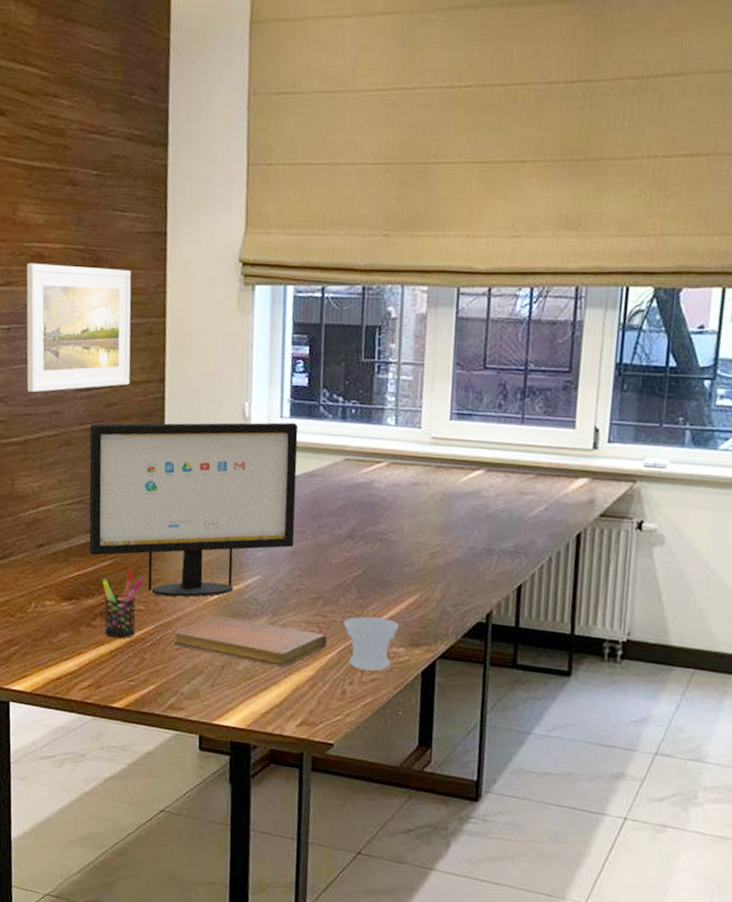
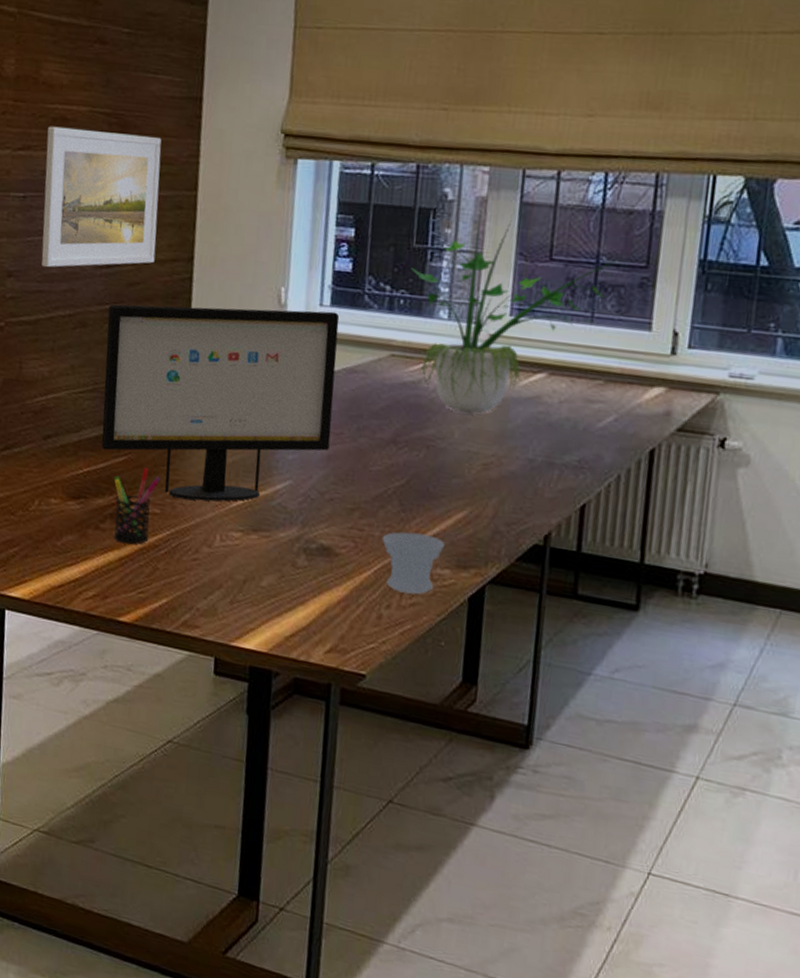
notebook: present [173,616,328,667] -> none [190,524,364,585]
potted plant: none [360,326,542,509] -> present [411,210,616,414]

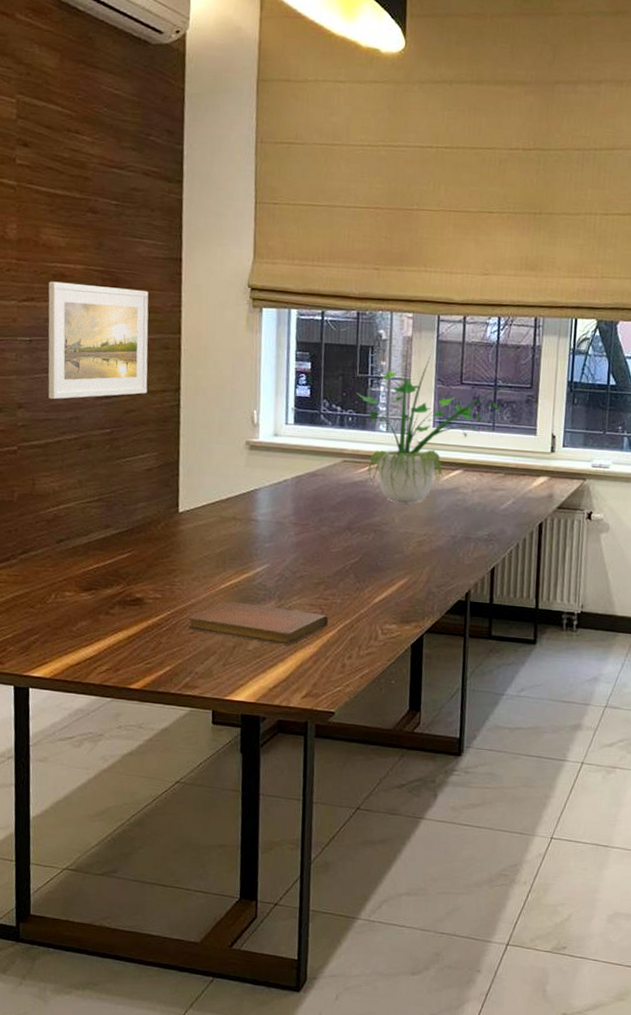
computer monitor: present [101,304,340,502] -> none [108,428,302,585]
pen holder: present [114,467,161,545] -> none [121,561,160,625]
notebook: none [190,524,364,585] -> present [188,601,329,646]
cup: present [382,532,446,595] -> none [343,598,392,646]

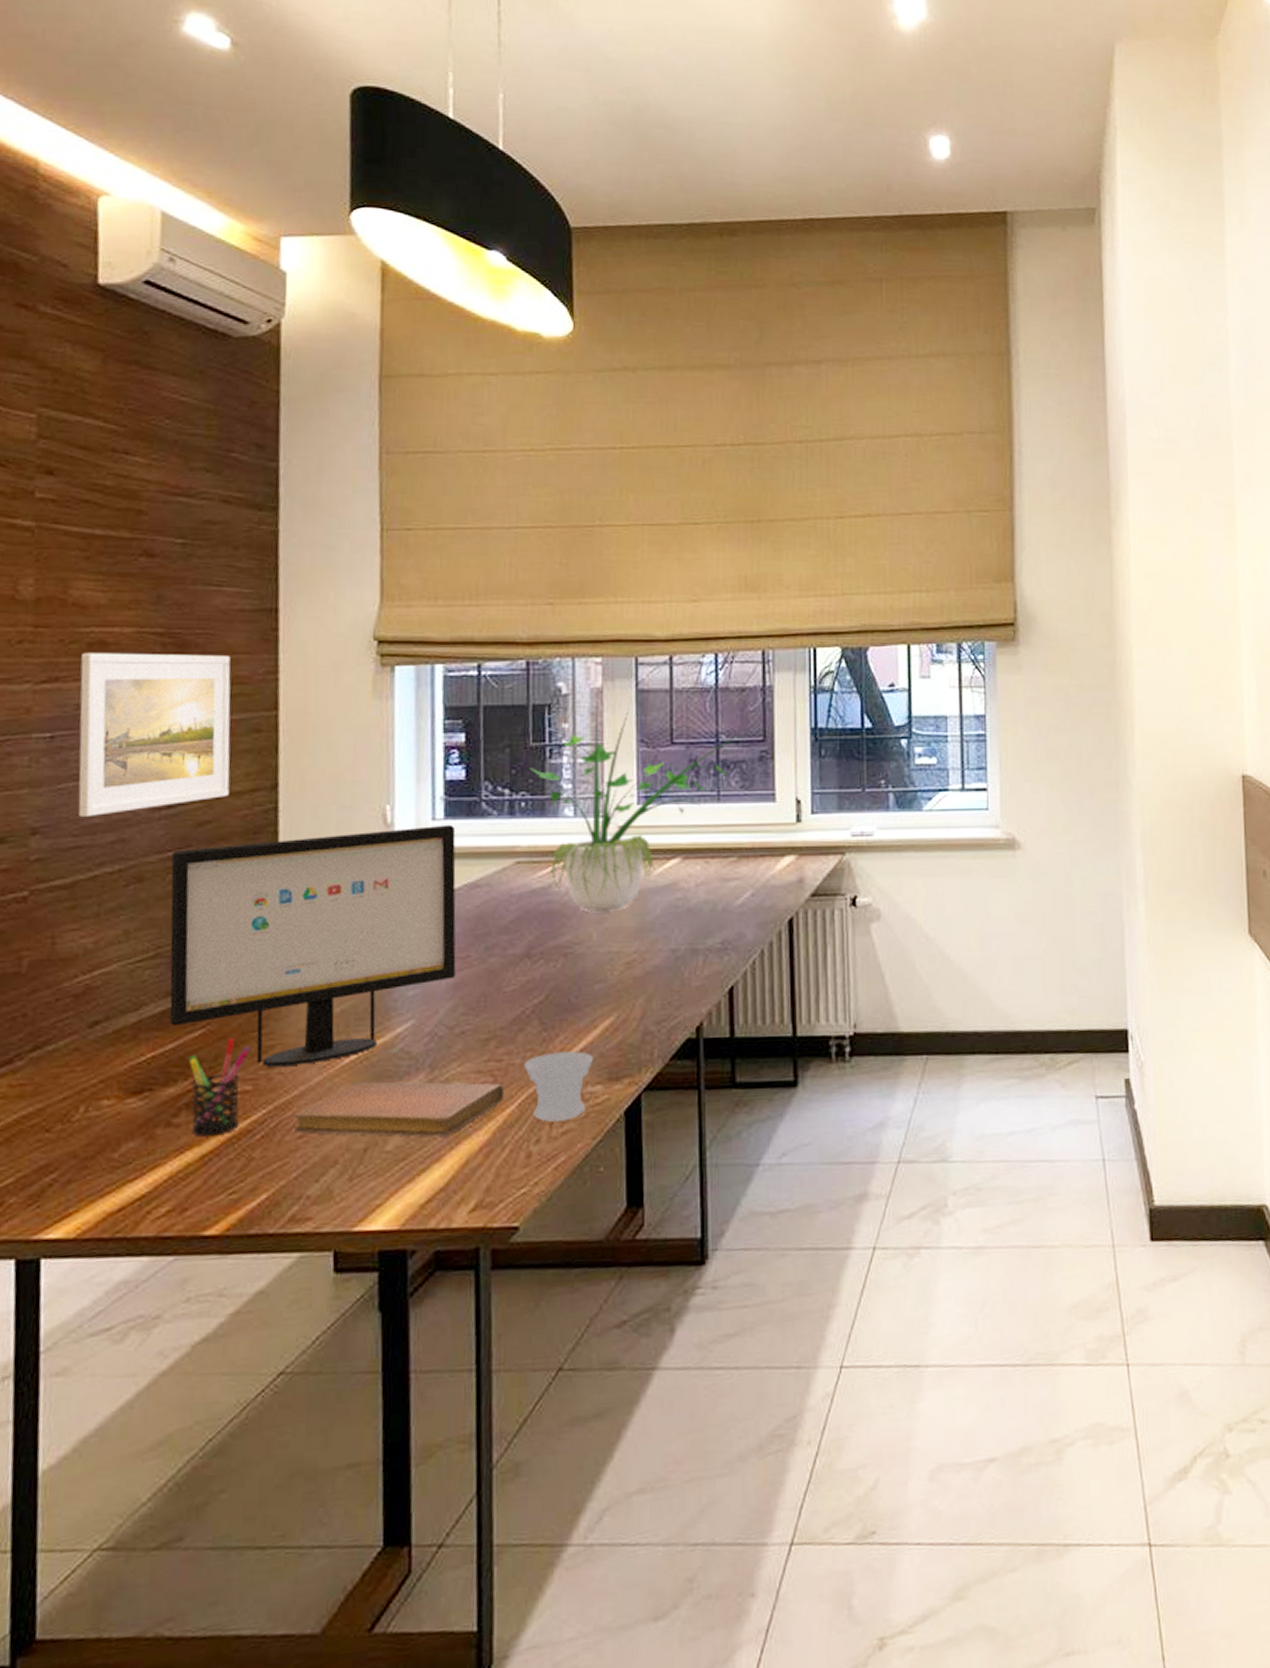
computer monitor: none [108,428,302,585] -> present [169,824,456,1066]
pen holder: none [121,561,160,625] -> present [189,1037,251,1137]
cup: none [343,598,392,646] -> present [524,1051,594,1122]

